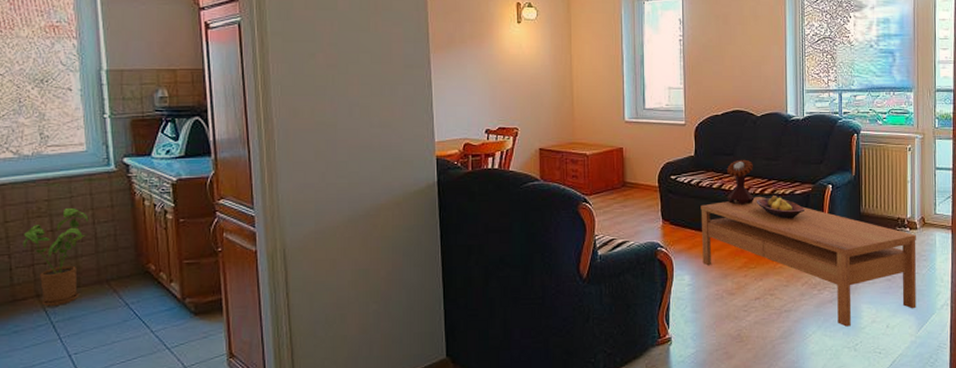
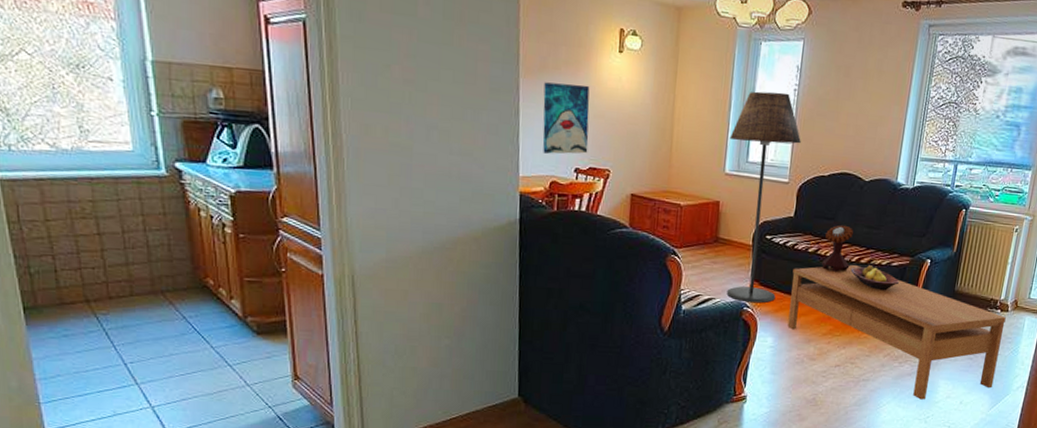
house plant: present [22,207,89,307] -> none [67,211,140,314]
wall art: none [453,54,496,118] -> present [543,82,590,155]
floor lamp: none [625,44,692,243] -> present [726,91,801,304]

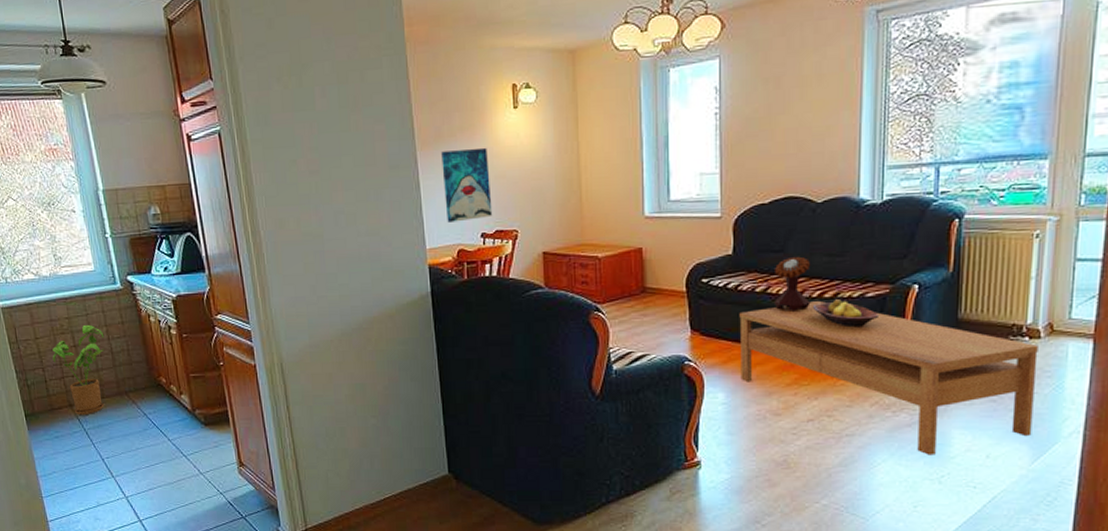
house plant: none [67,211,140,314] -> present [52,324,105,416]
floor lamp: present [726,91,801,304] -> none [645,118,730,356]

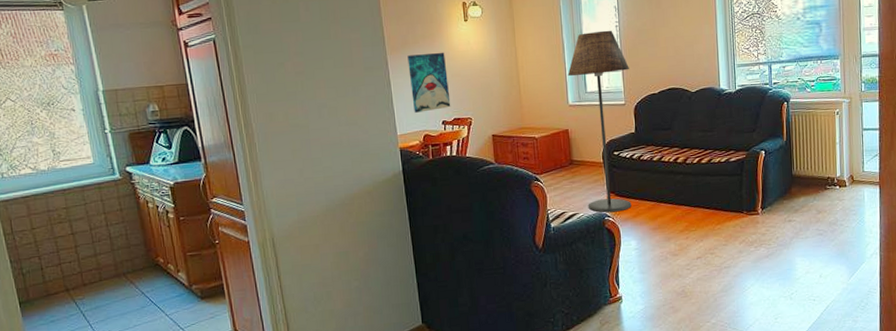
house plant: present [52,324,105,416] -> none [49,213,103,299]
floor lamp: none [645,118,730,356] -> present [568,30,632,213]
coffee table: present [739,300,1038,455] -> none [643,165,847,279]
mushroom: present [773,256,811,311] -> none [665,132,693,175]
fruit bowl: present [812,299,880,328] -> none [694,164,741,185]

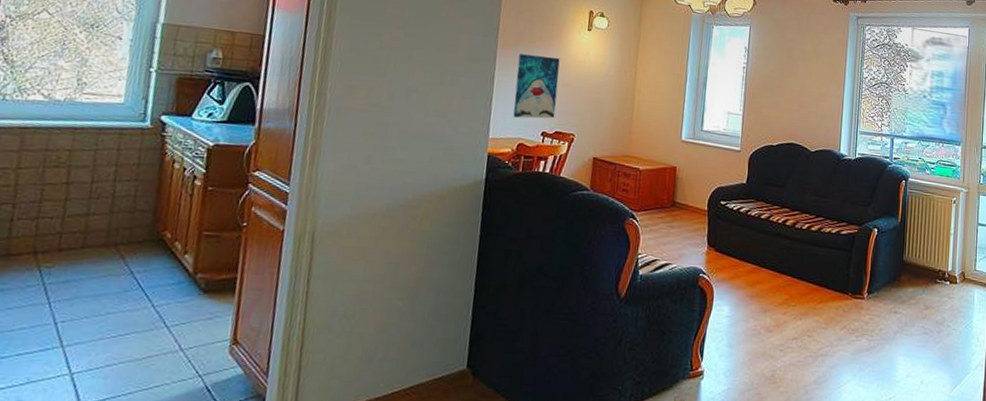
floor lamp: present [568,30,632,213] -> none [683,67,751,270]

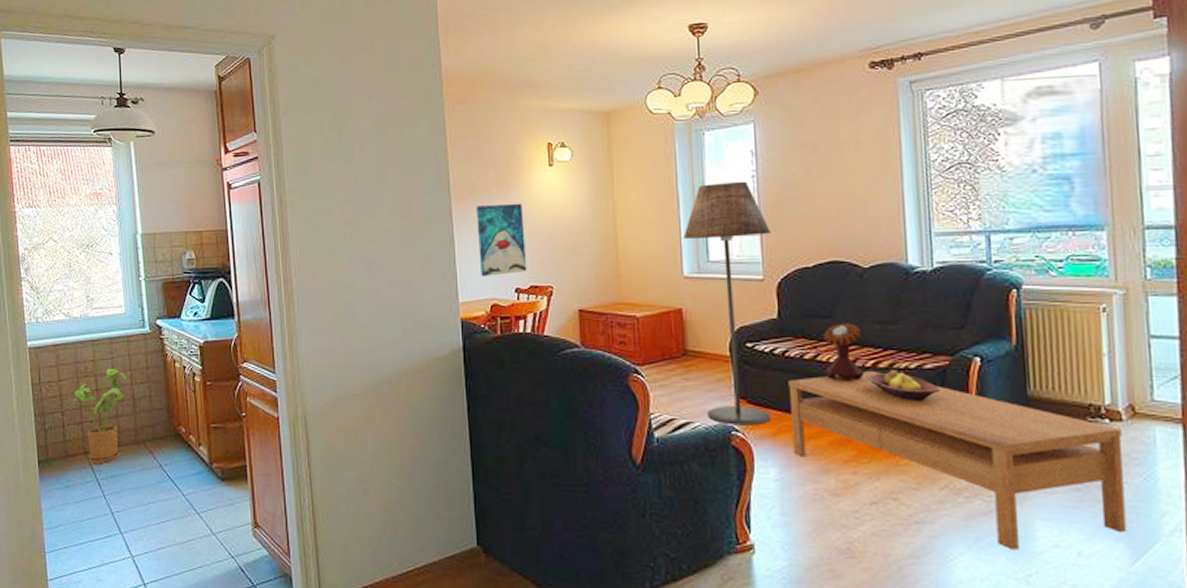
house plant: none [31,160,111,267] -> present [73,368,128,464]
floor lamp: none [683,67,751,270] -> present [683,181,771,426]
coffee table: none [743,232,956,379] -> present [788,370,1127,550]
mushroom: none [774,192,803,239] -> present [822,323,865,381]
fruit bowl: none [802,233,850,260] -> present [866,370,941,402]

